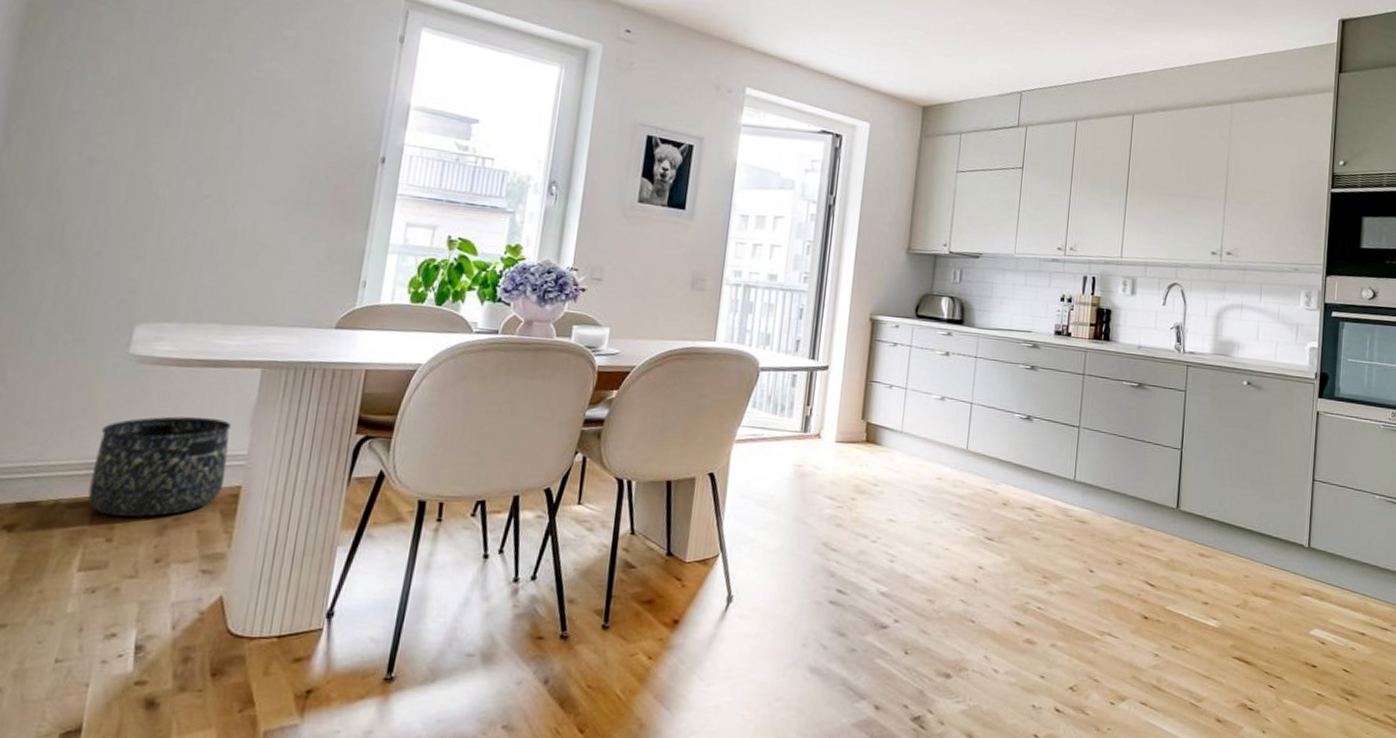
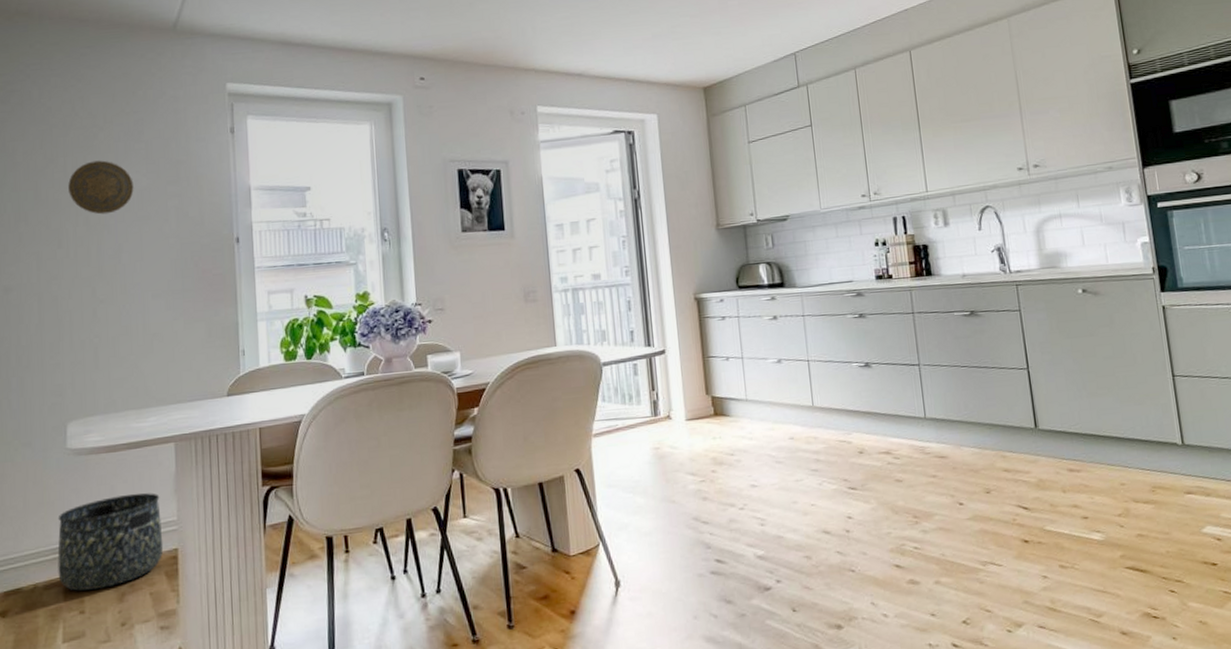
decorative plate: none [191,38,273,101] -> present [68,160,134,215]

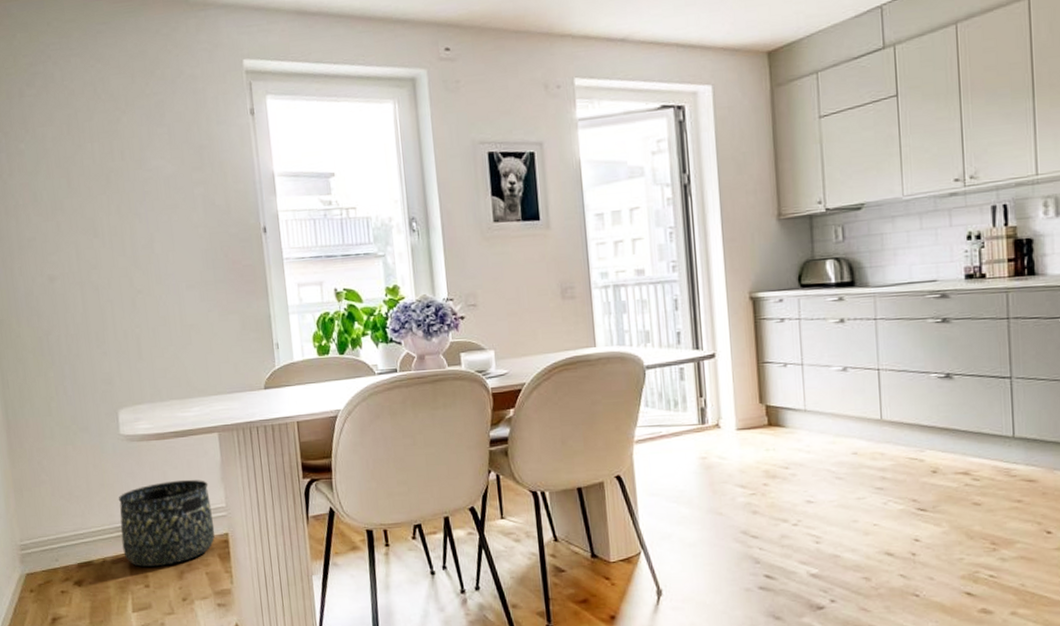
decorative plate: present [68,160,134,215] -> none [97,146,161,203]

